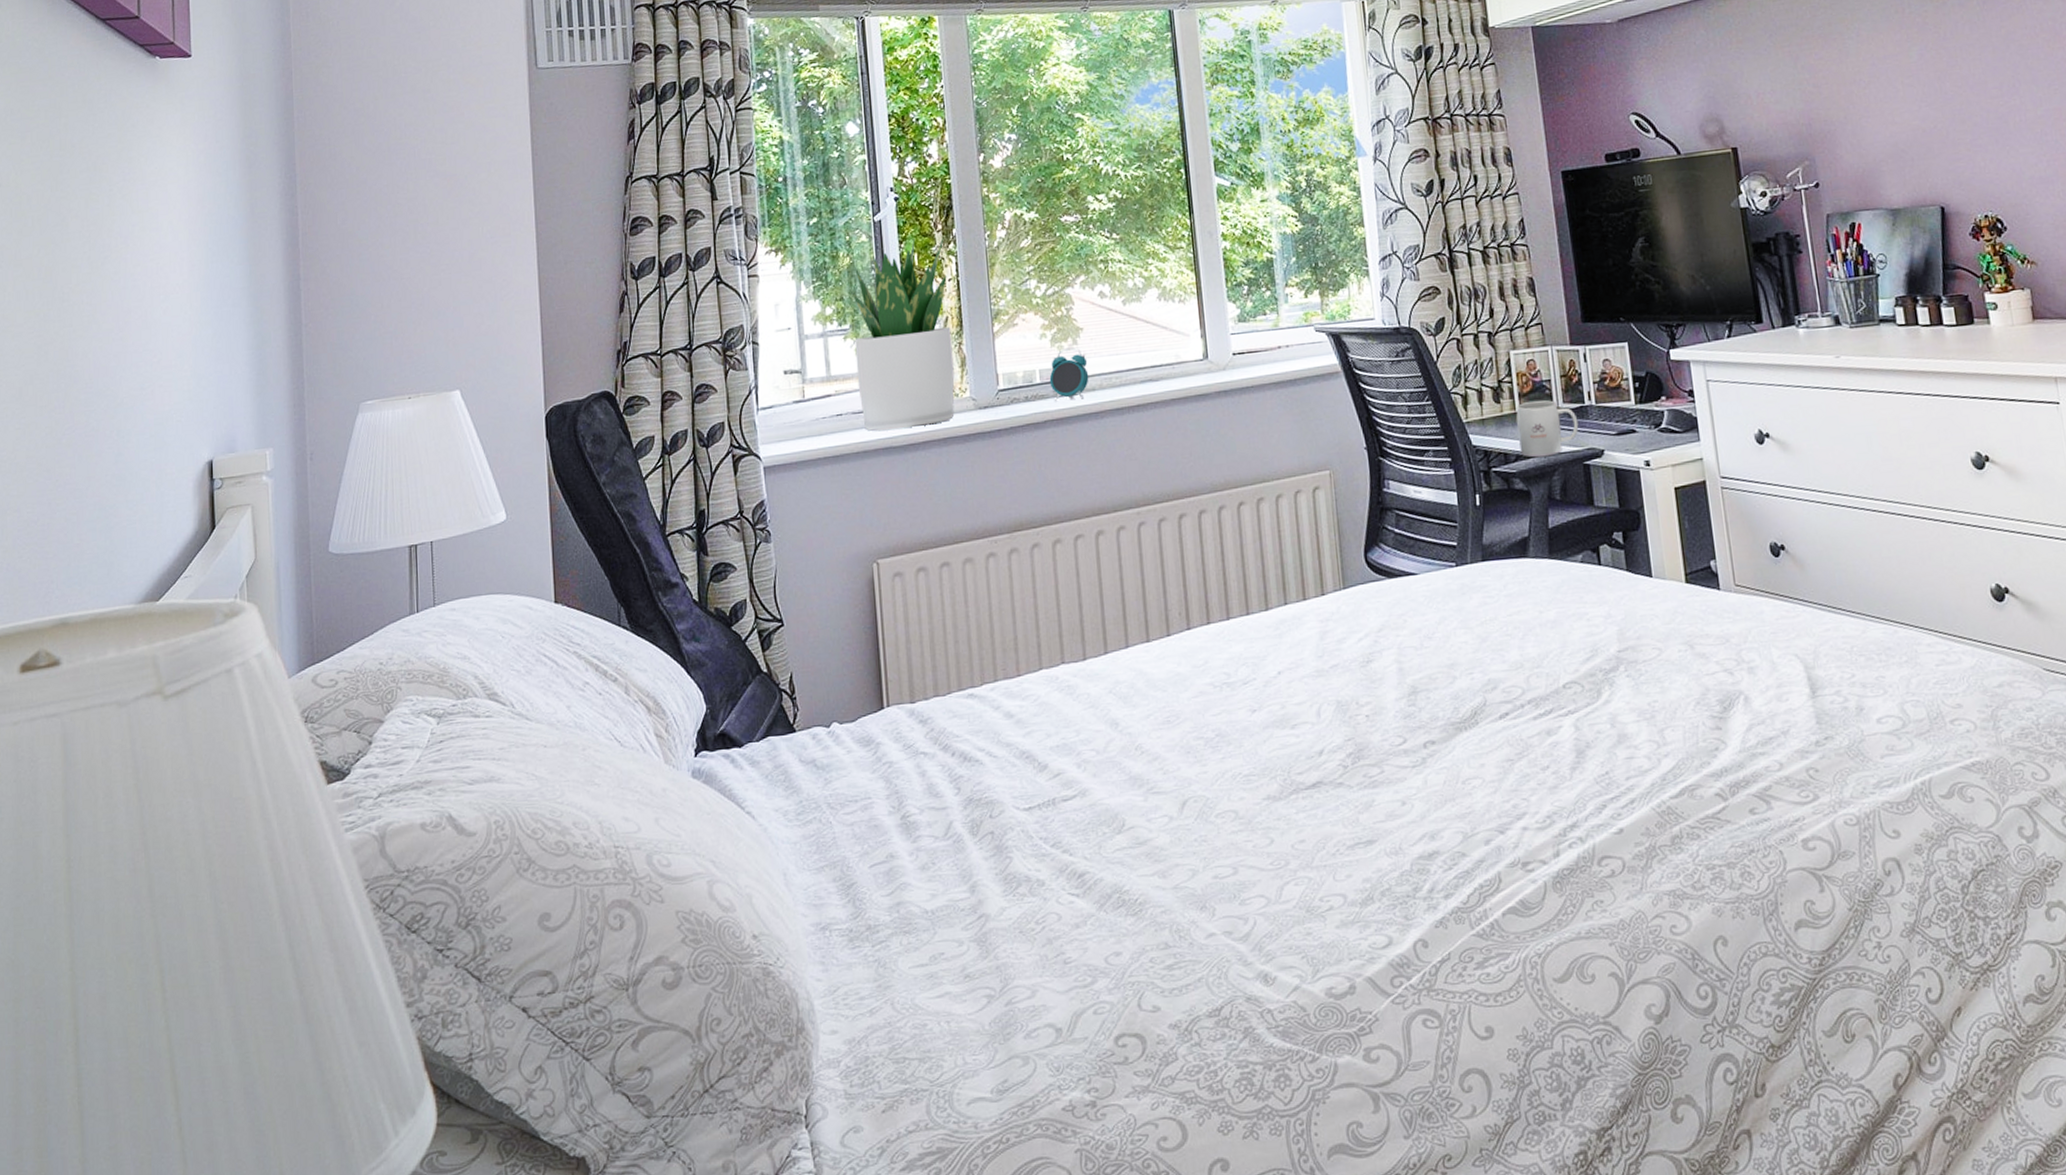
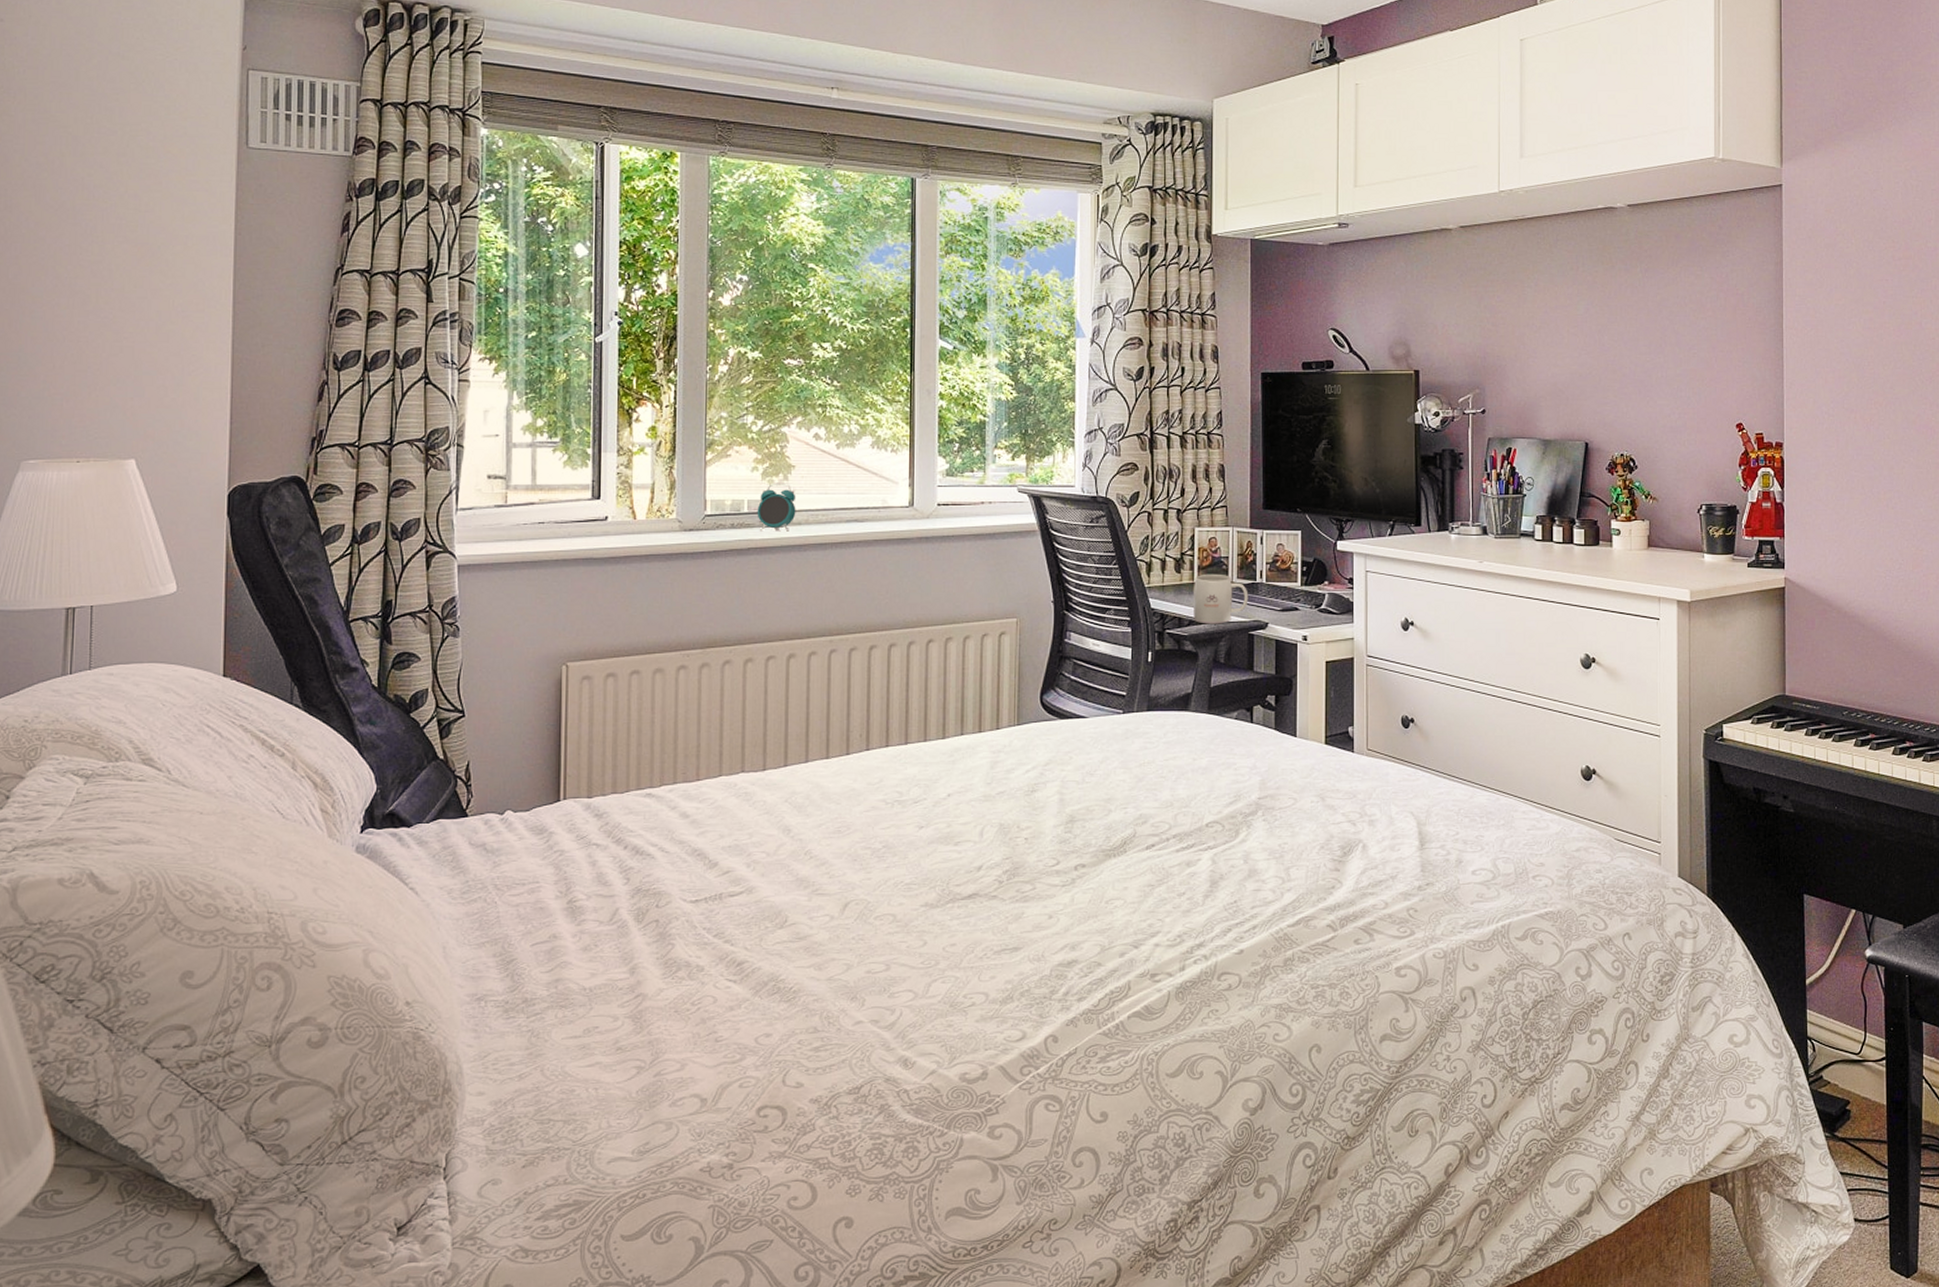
planter: present [850,237,955,432] -> none [563,363,665,542]

